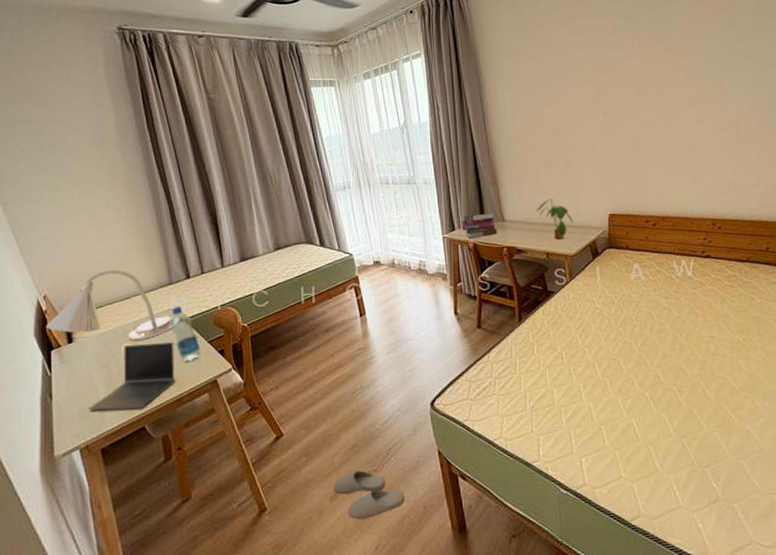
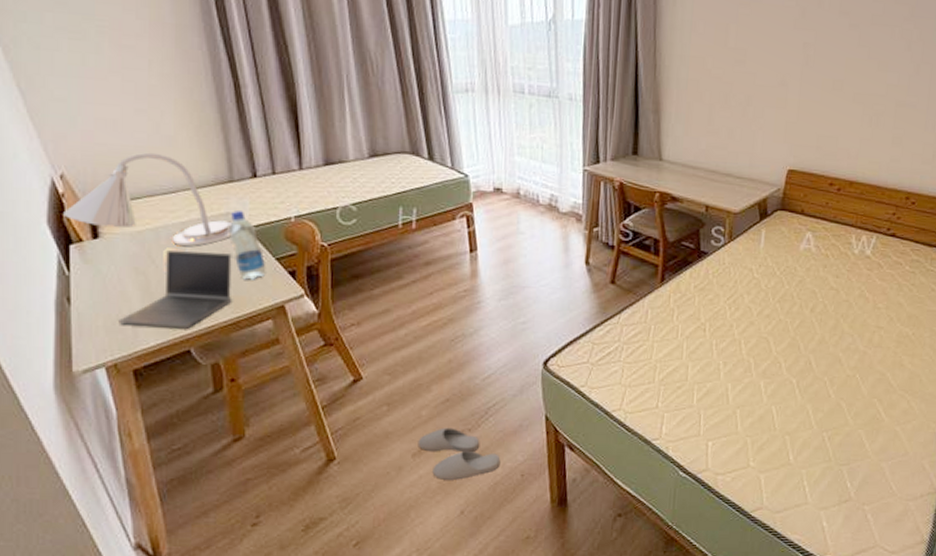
books: present [461,213,497,239] -> none [608,147,651,176]
plant: present [535,198,573,240] -> none [701,140,744,192]

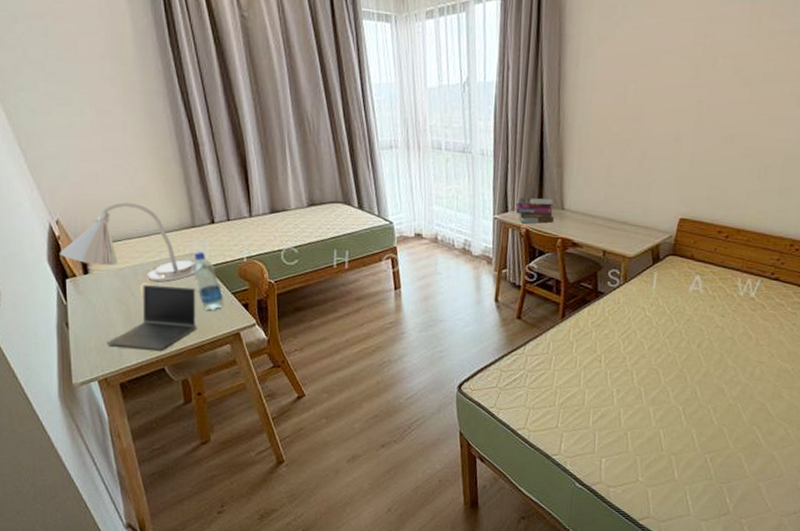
slippers: present [417,427,501,480] -> none [351,439,422,483]
books: none [608,147,651,176] -> present [515,197,554,224]

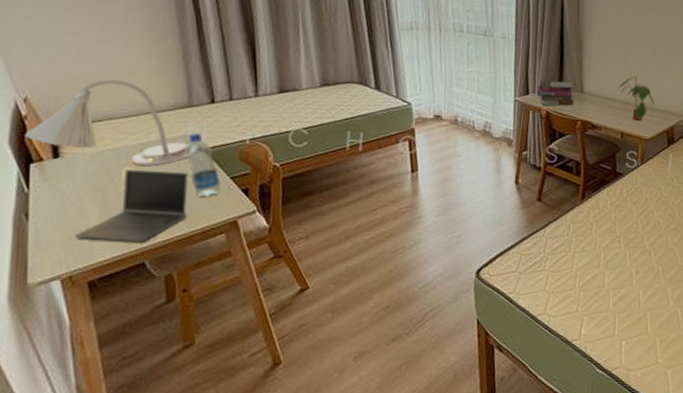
plant: none [600,191,639,238] -> present [617,76,655,121]

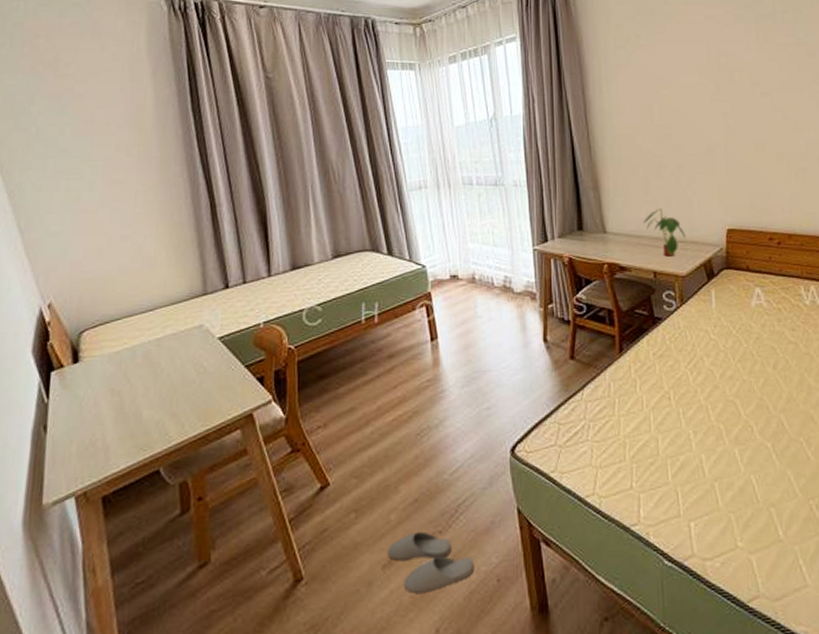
table lamp: present [25,78,190,167] -> none [48,274,205,363]
laptop computer: present [75,170,189,243] -> none [91,366,203,449]
bottle: present [185,132,221,197] -> none [200,321,236,391]
slippers: none [359,332,436,380] -> present [387,531,475,593]
books: present [536,80,574,106] -> none [555,222,597,252]

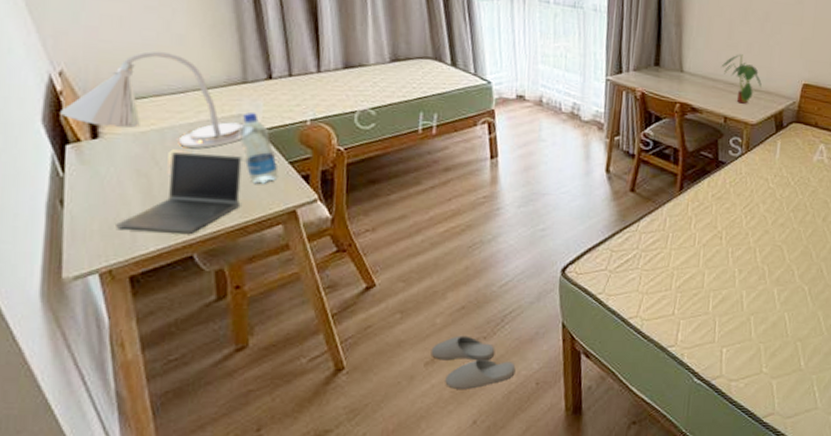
table lamp: none [48,274,205,363] -> present [60,50,245,149]
laptop computer: none [91,366,203,449] -> present [116,152,242,234]
bottle: none [200,321,236,391] -> present [239,111,279,184]

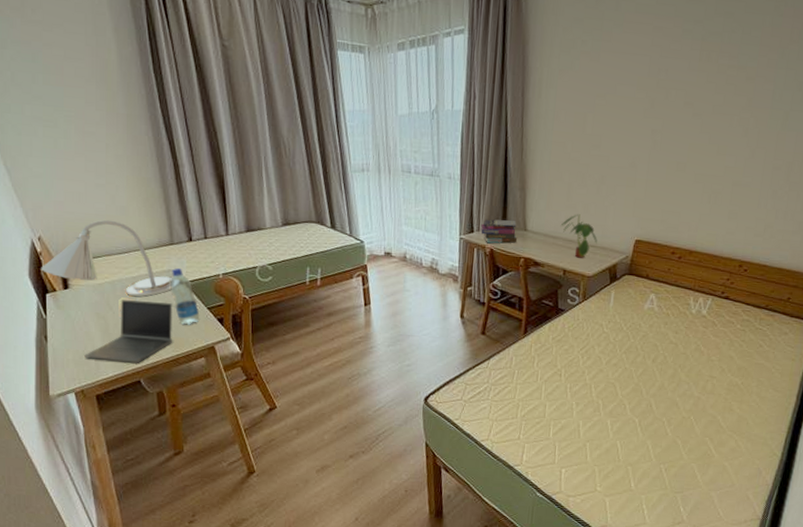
slippers: present [431,335,516,389] -> none [321,449,389,493]
books: none [630,58,672,87] -> present [481,219,517,244]

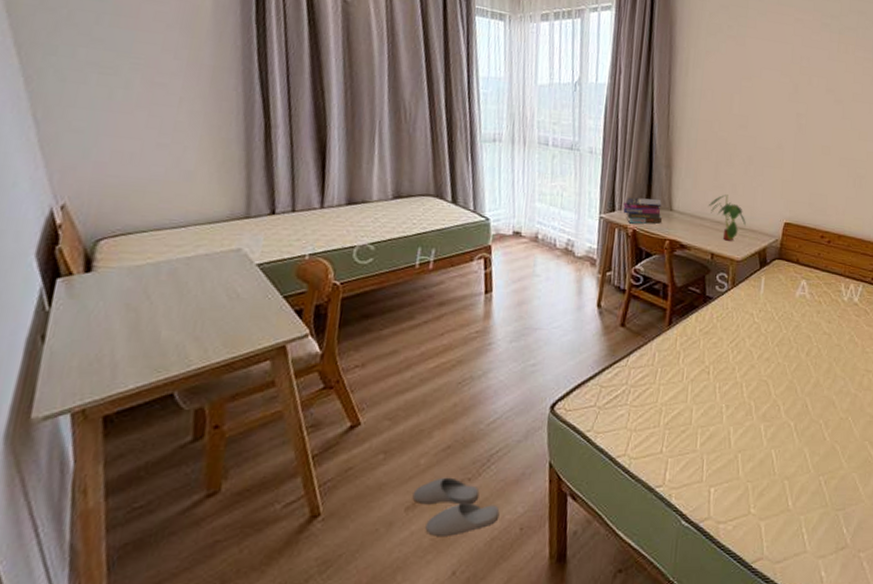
table lamp: present [41,219,173,298] -> none [56,186,243,283]
laptop computer: present [84,300,173,363] -> none [96,286,237,370]
bottle: present [169,267,200,325] -> none [235,246,272,319]
slippers: none [321,449,389,493] -> present [412,477,500,536]

